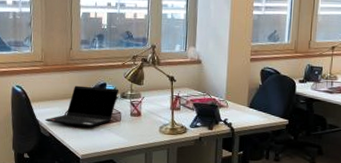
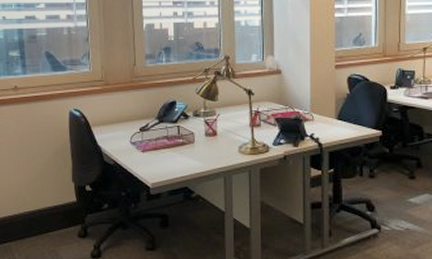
laptop computer: present [45,85,119,127] -> none [108,105,191,151]

